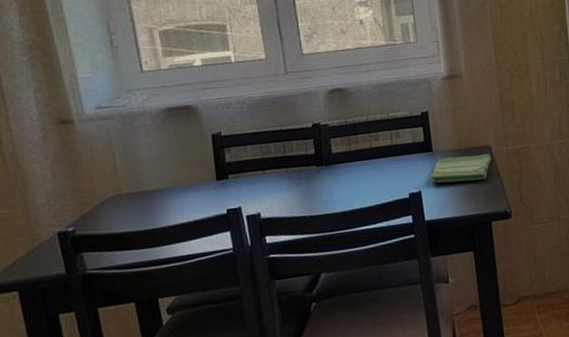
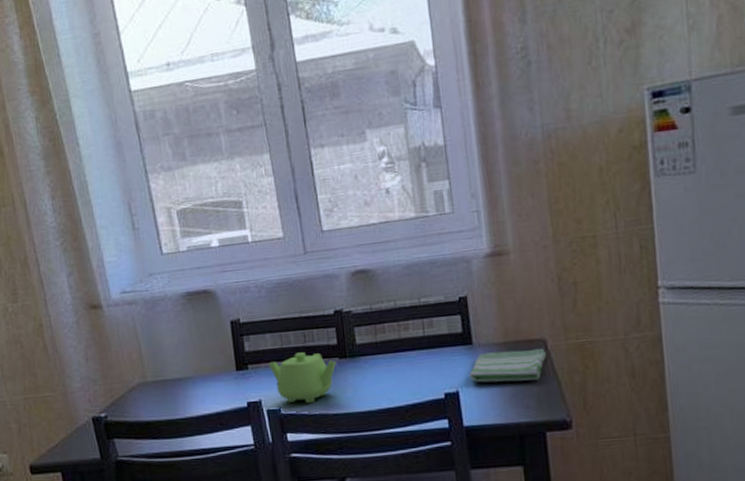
teapot: none [248,161,314,208] -> present [268,352,337,404]

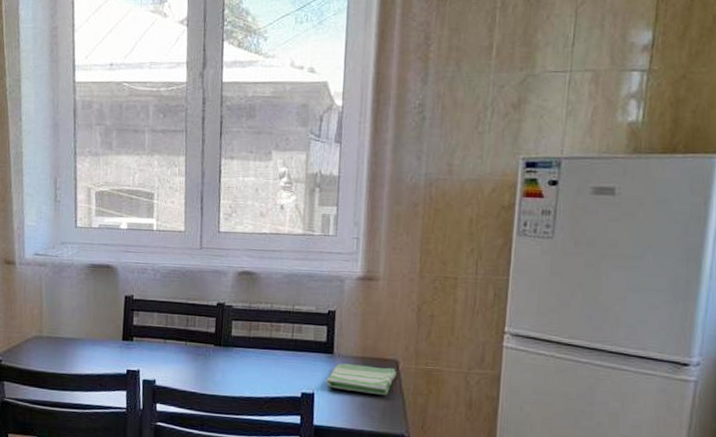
teapot: present [268,352,337,404] -> none [151,334,211,381]

